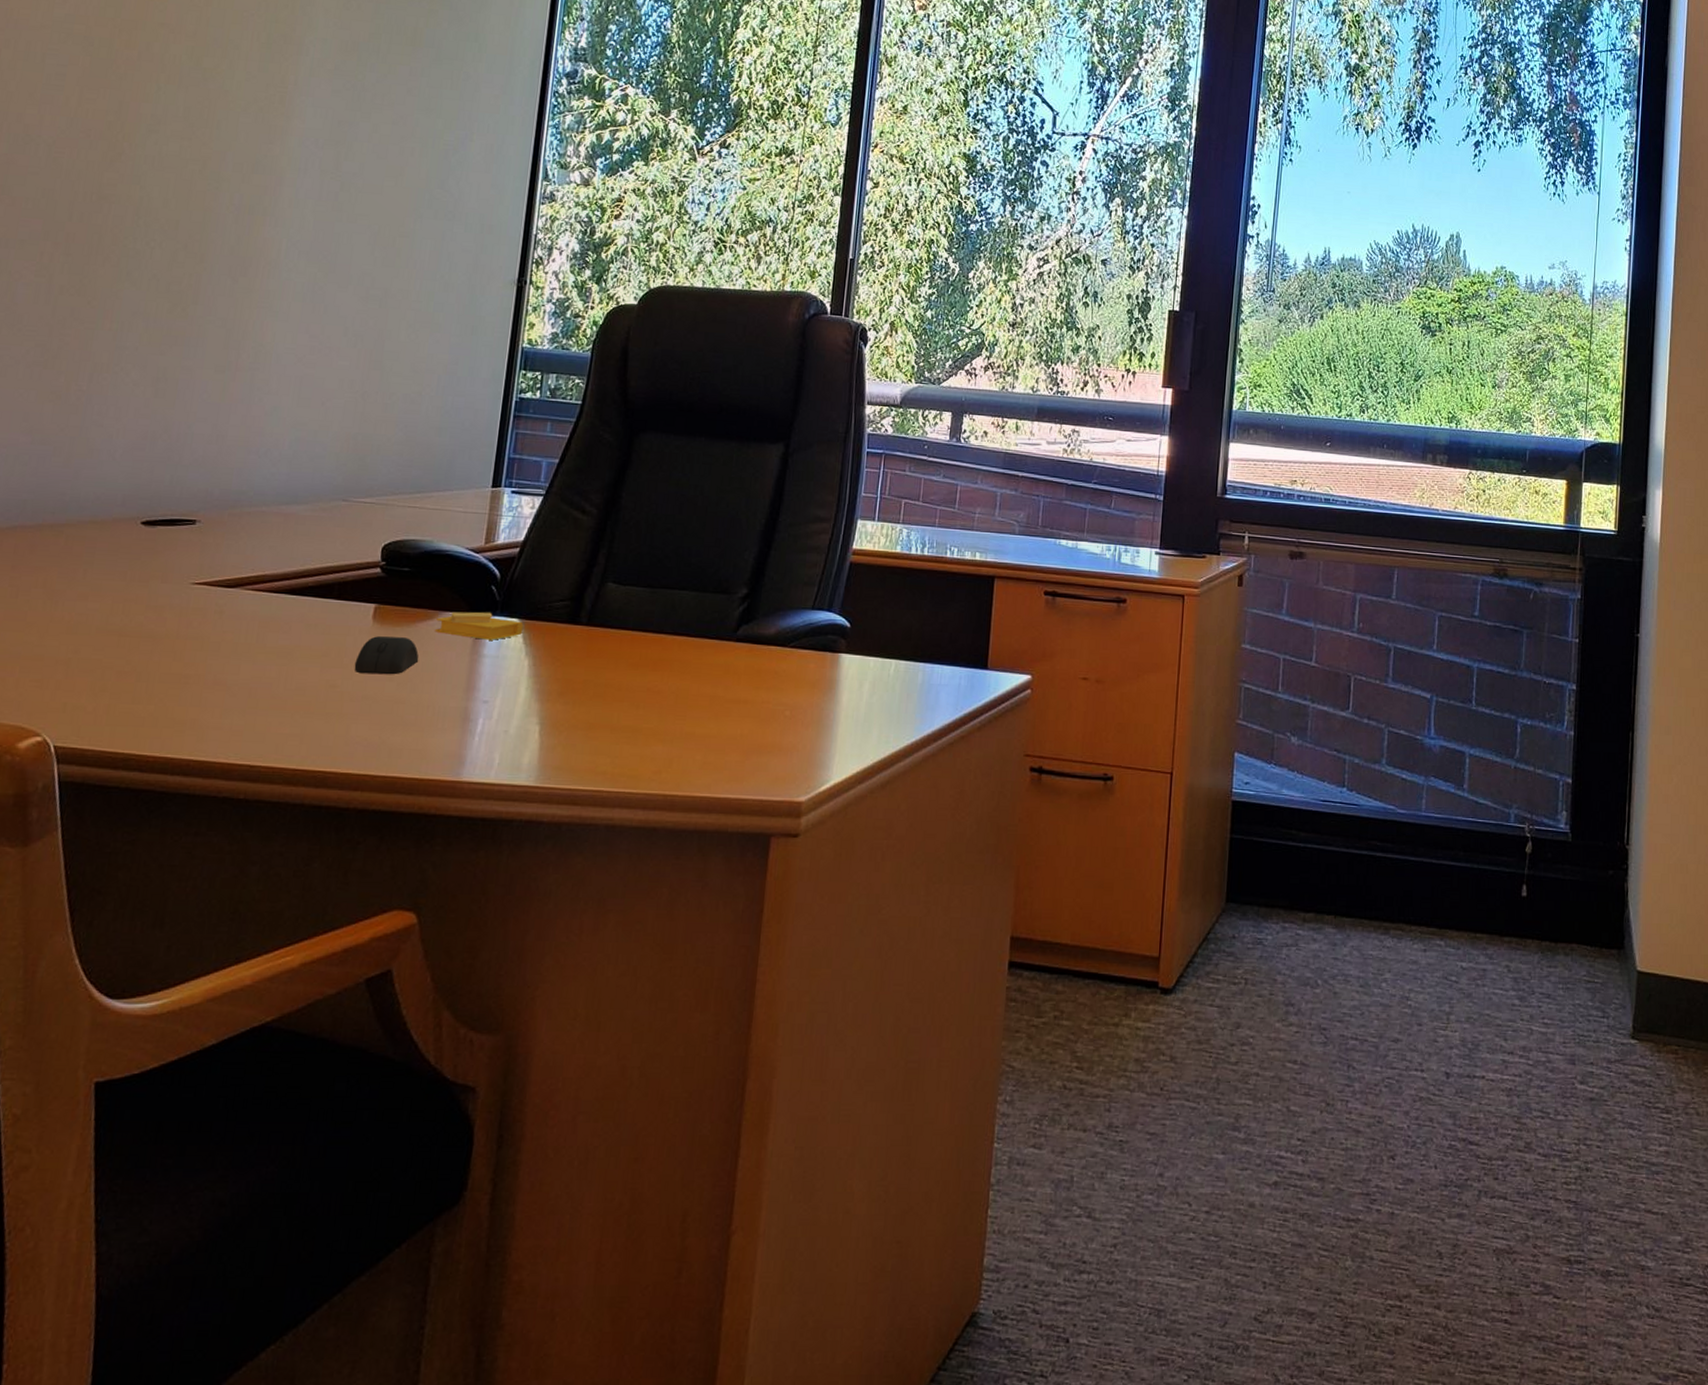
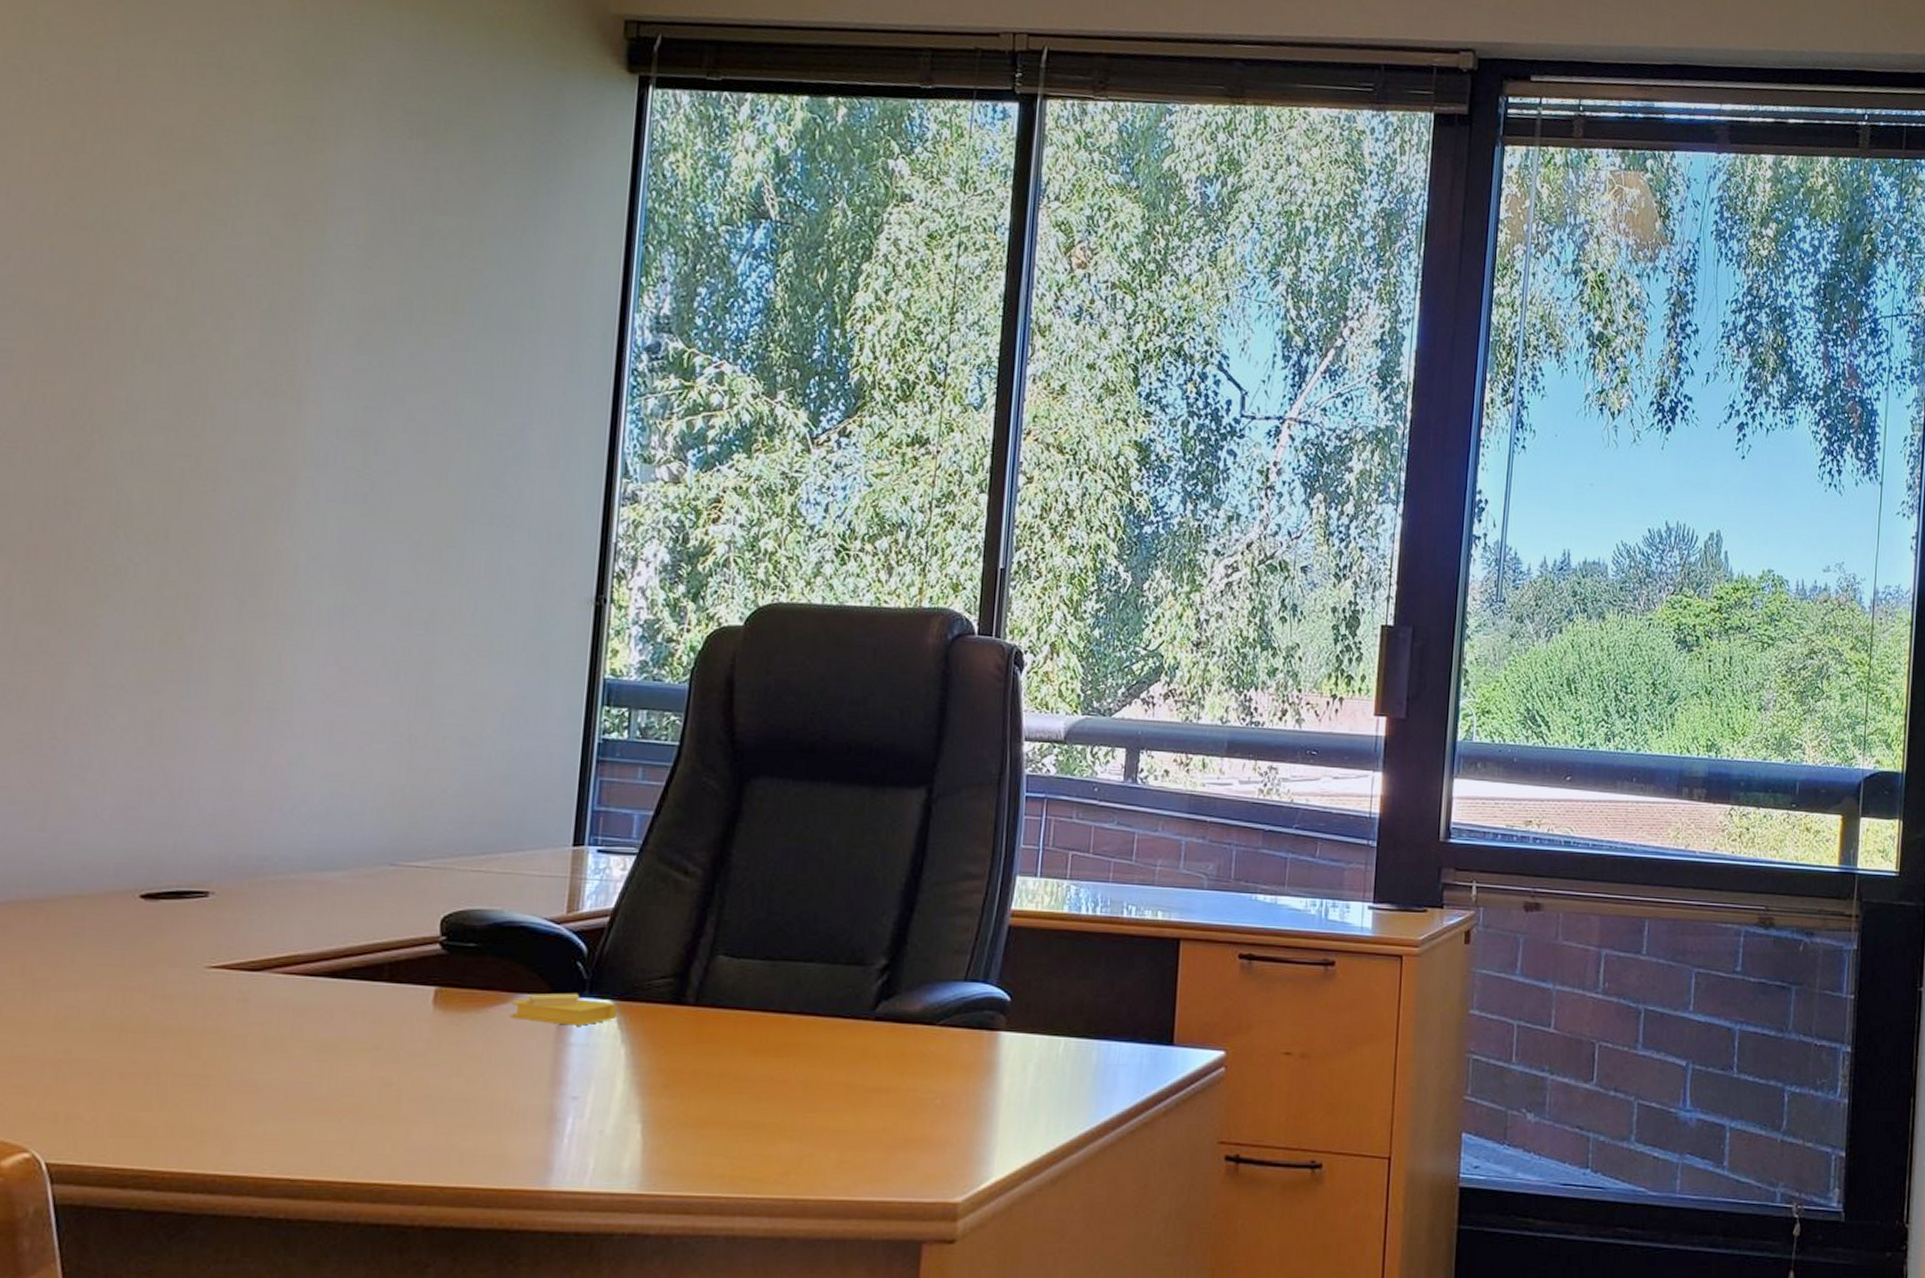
computer mouse: present [354,636,419,674] -> none [413,1024,492,1068]

